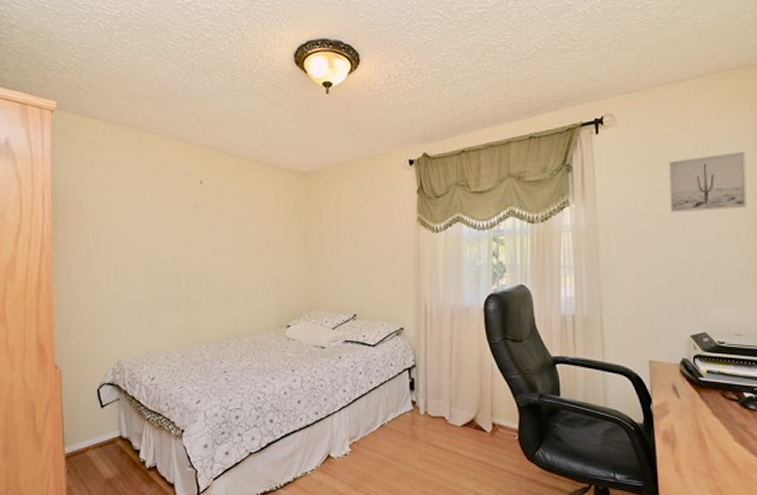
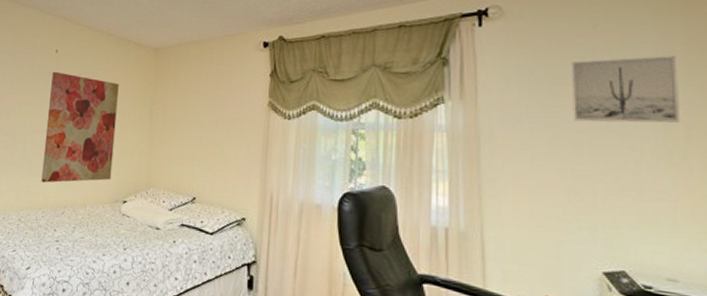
wall art: none [199,203,273,317] -> present [41,71,119,183]

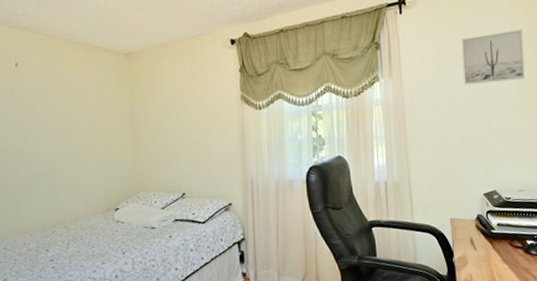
wall art: present [41,71,119,183] -> none [16,87,100,206]

